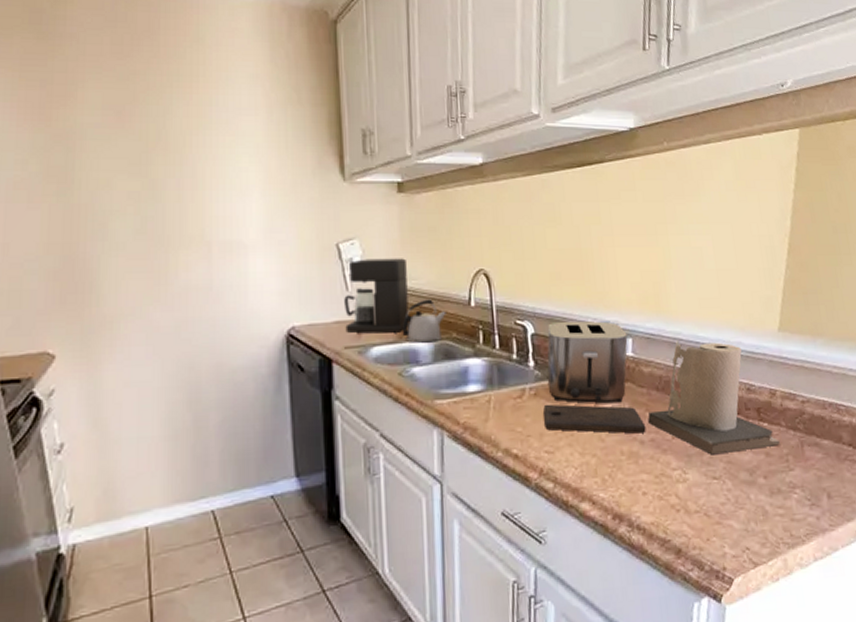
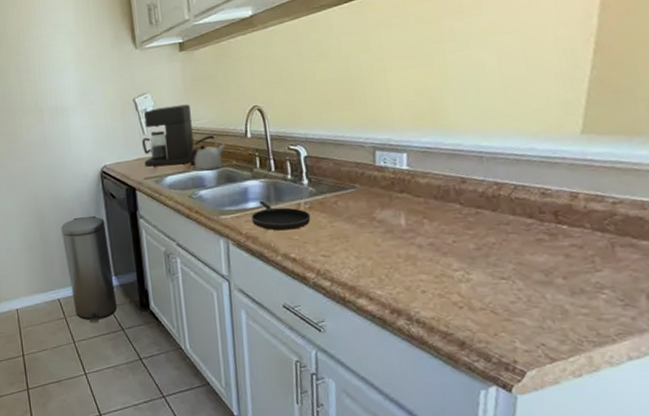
pedal bin: none [223,393,297,545] -> present [60,215,117,324]
frying pan: none [470,383,536,421] -> present [251,200,311,231]
cutting board: present [543,404,646,434] -> none [318,215,424,239]
toaster: present [547,321,628,404] -> none [319,140,402,213]
paper towel roll: present [647,341,780,455] -> none [425,150,583,257]

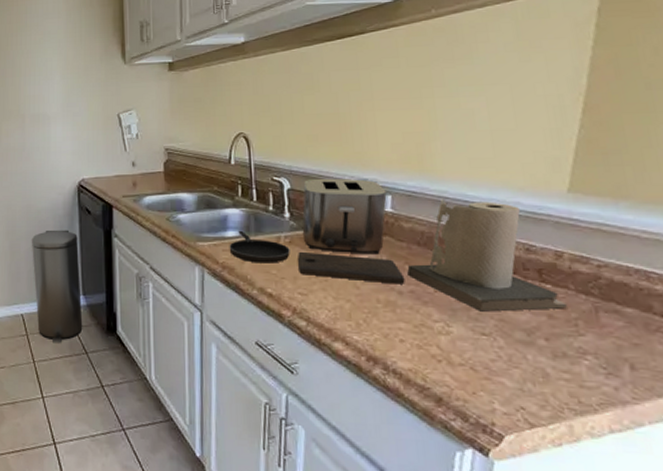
coffee maker: present [142,104,195,167] -> none [123,124,176,186]
kettle: present [189,135,226,172] -> none [170,158,209,194]
cutting board: none [318,215,424,239] -> present [298,251,405,284]
toaster: none [319,140,402,213] -> present [302,178,387,255]
paper towel roll: none [425,150,583,257] -> present [407,199,567,312]

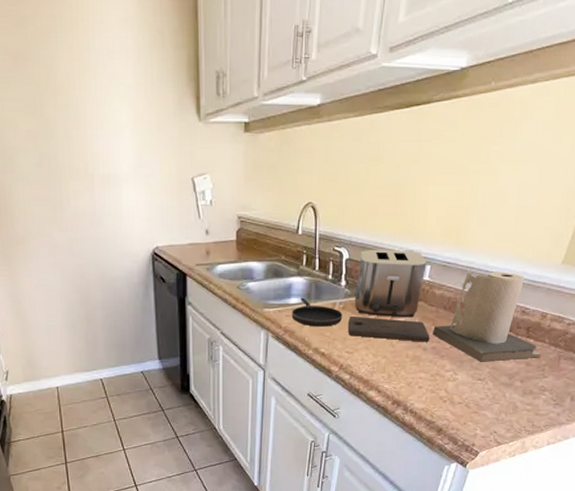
pedal bin: present [31,230,83,344] -> none [106,298,159,404]

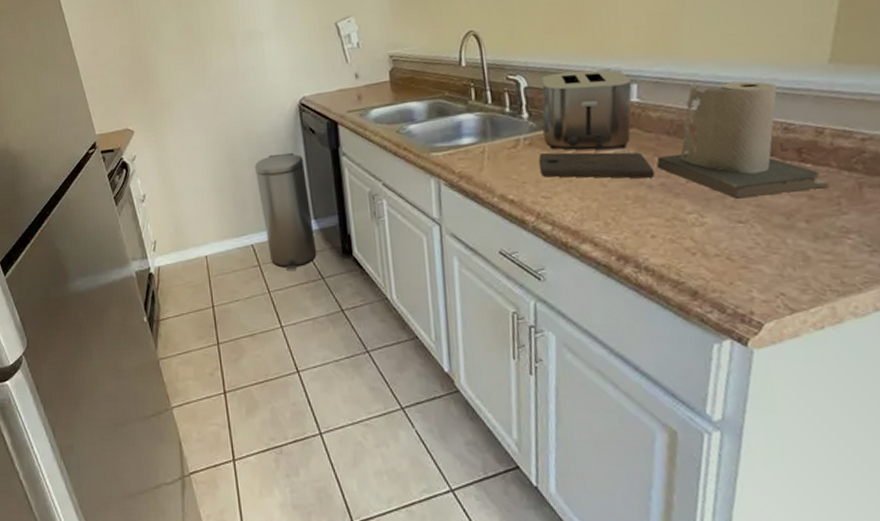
pedal bin: none [106,298,159,404] -> present [254,152,317,272]
frying pan: present [291,297,343,327] -> none [465,136,531,170]

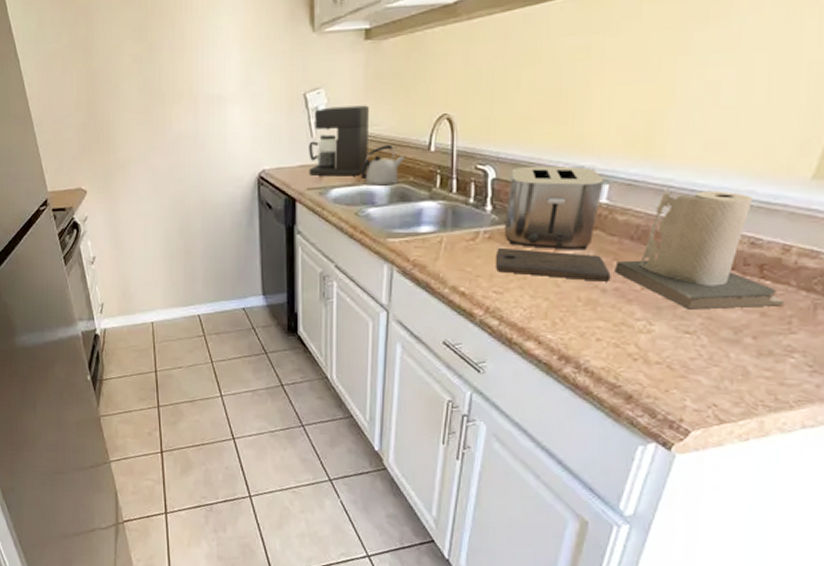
pedal bin: present [254,152,317,272] -> none [207,226,262,344]
coffee maker: none [345,29,404,99] -> present [309,105,369,176]
kettle: none [397,63,438,104] -> present [360,144,405,186]

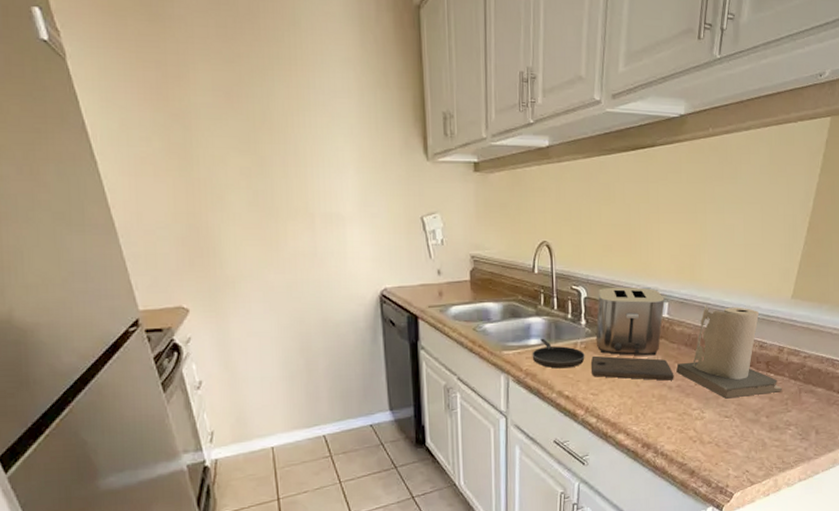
coffee maker: present [309,105,369,176] -> none [428,230,483,295]
kettle: present [360,144,405,186] -> none [476,266,514,304]
frying pan: none [422,225,489,261] -> present [532,338,585,369]

